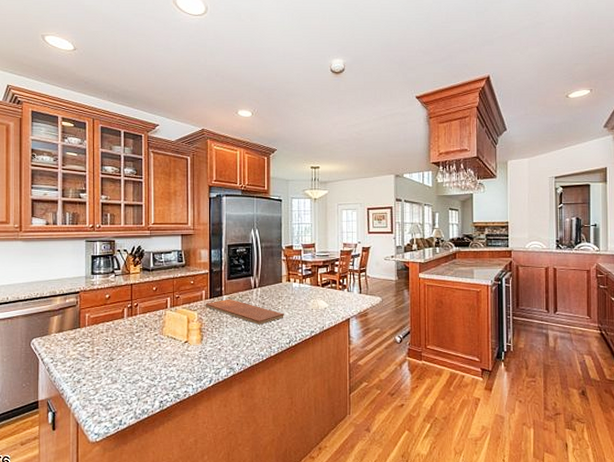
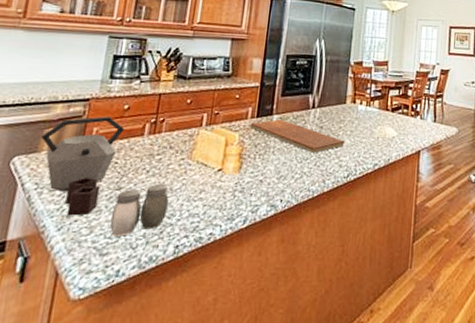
kettle: none [48,305,109,381] -> present [40,116,125,216]
salt and pepper shaker: none [109,354,150,396] -> present [109,183,169,237]

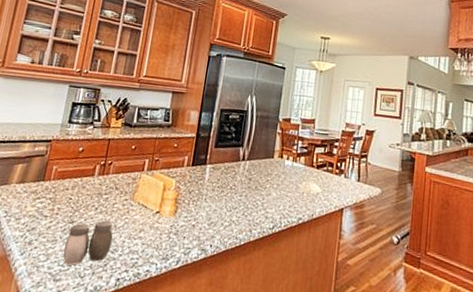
kettle: present [40,116,125,216] -> none [11,156,79,243]
chopping board: present [248,119,345,153] -> none [184,168,271,203]

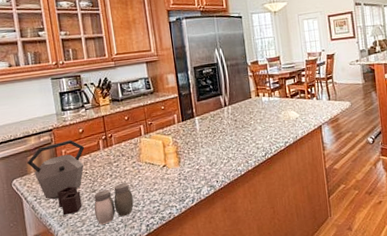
kettle: none [11,156,79,243] -> present [26,140,85,215]

